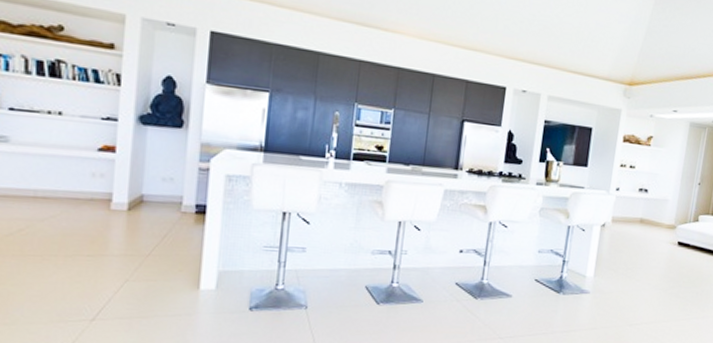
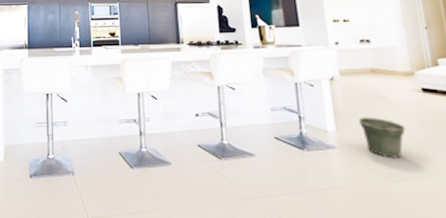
flower pot: none [615,264,655,305] -> present [358,117,407,158]

